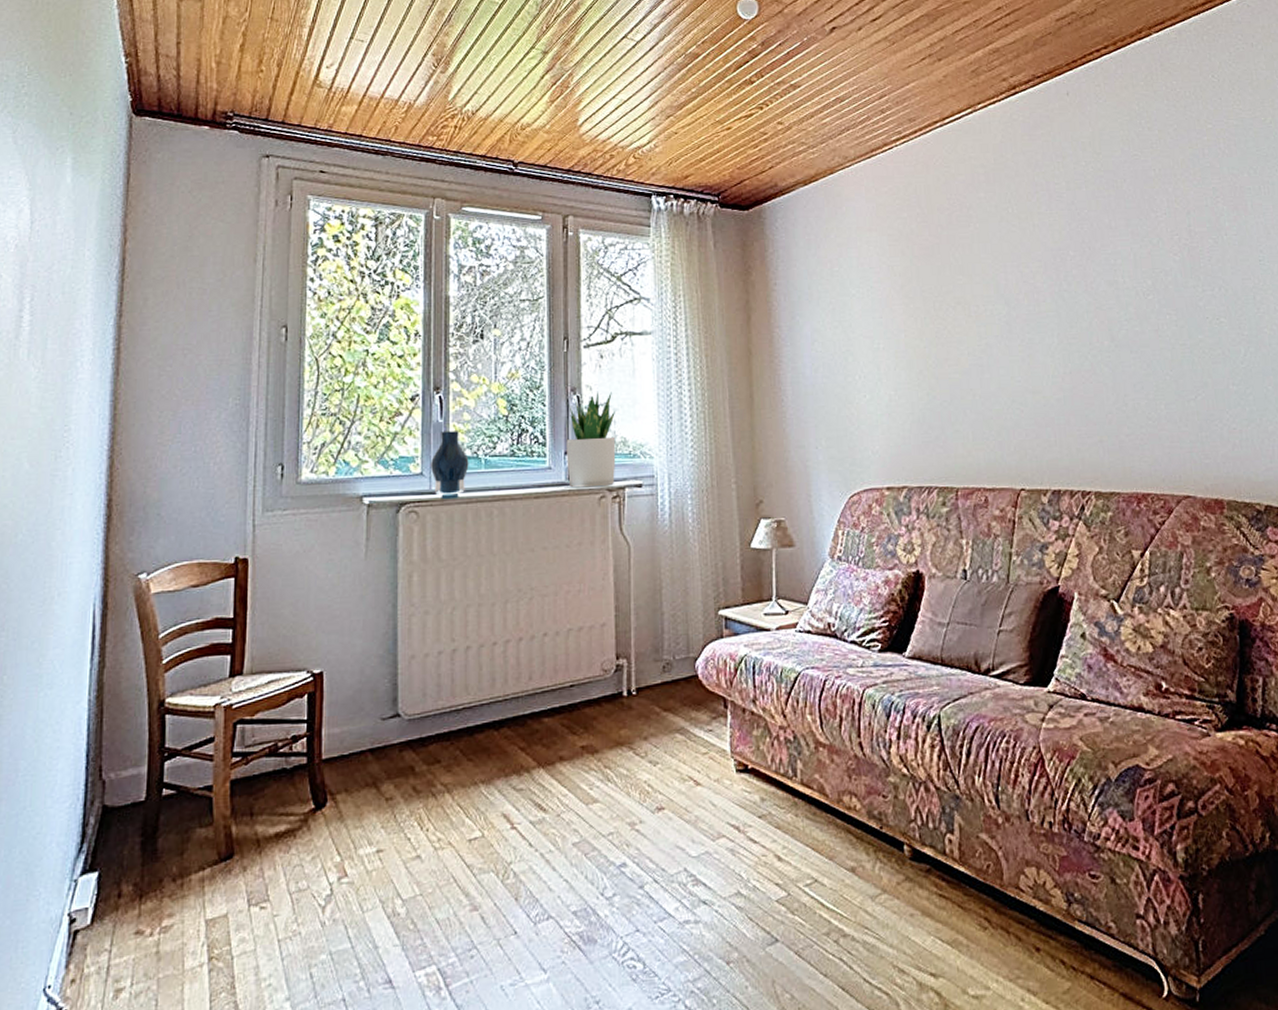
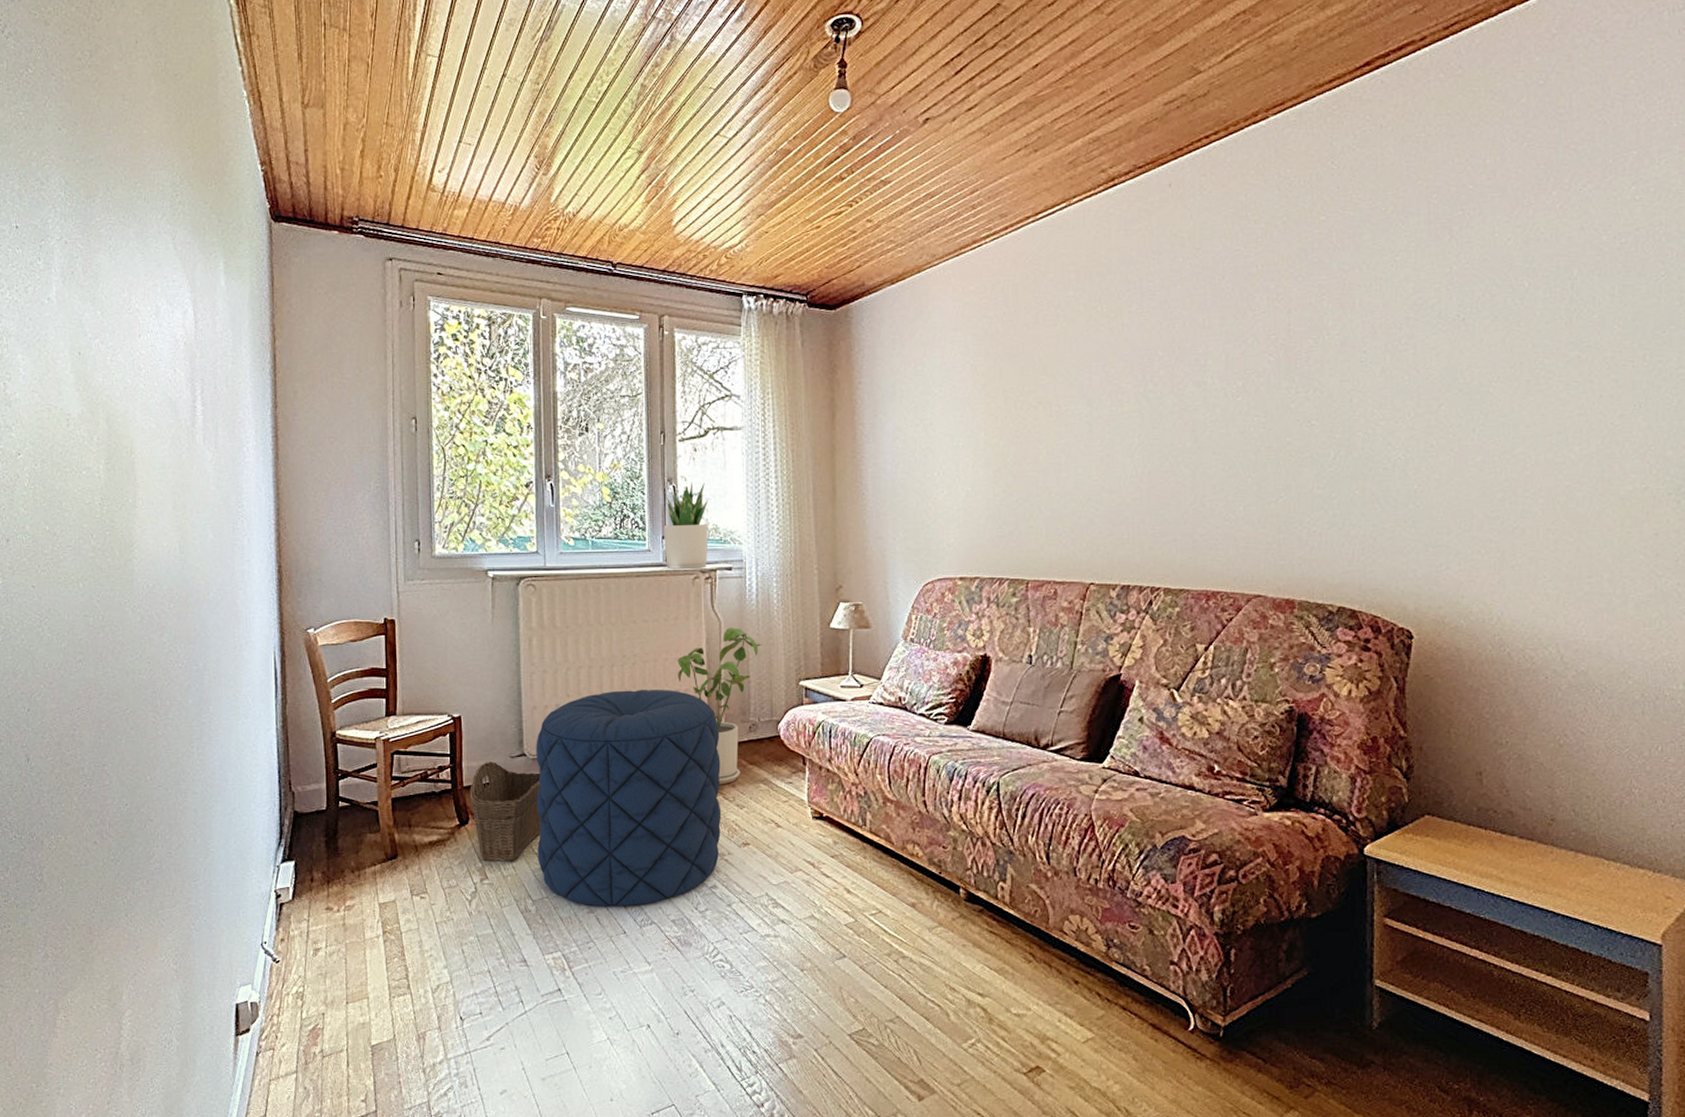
wicker basket: none [329,725,417,853] -> present [470,761,542,862]
pouf: none [410,627,632,902] -> present [536,689,722,907]
vase: present [430,431,469,500] -> none [544,515,578,576]
house plant: none [581,552,677,738] -> present [678,627,763,785]

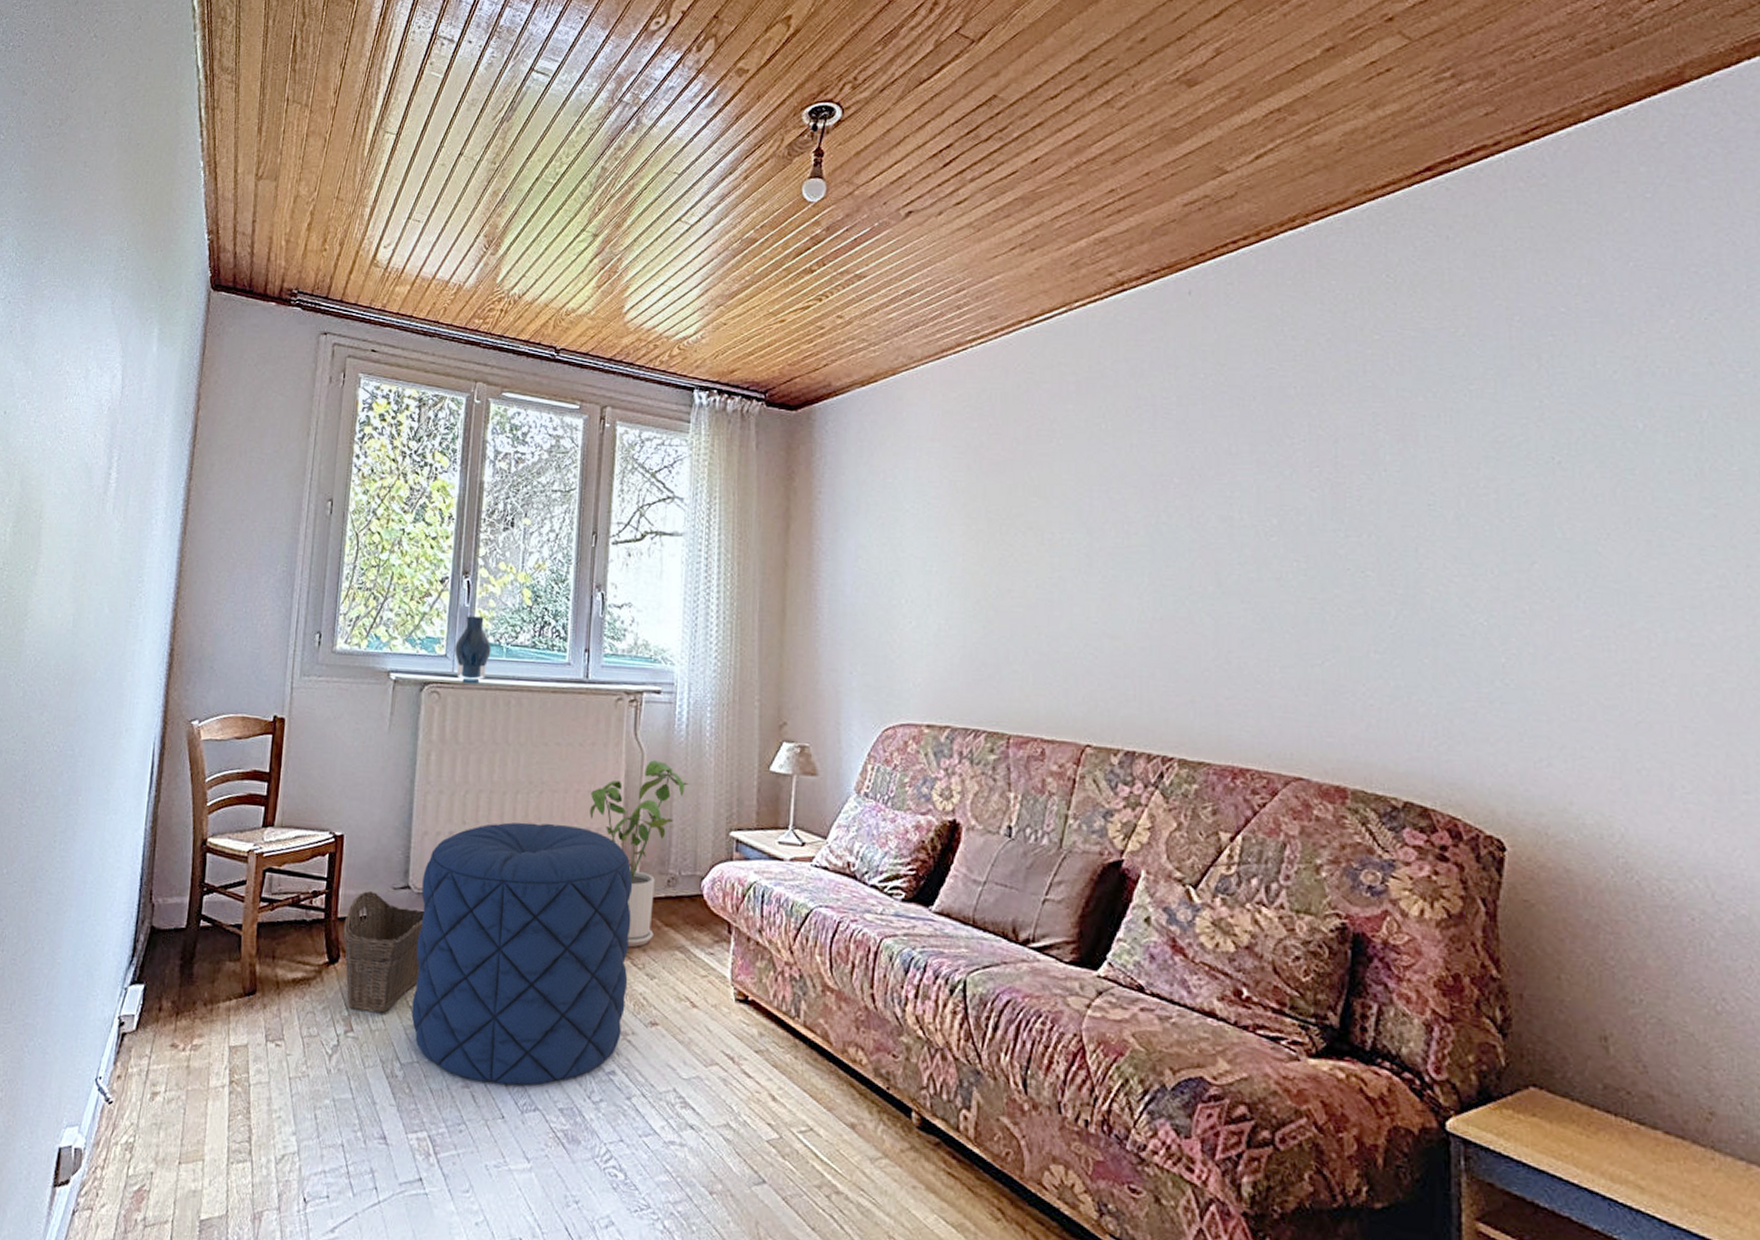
vase: none [544,515,578,576] -> present [454,616,491,685]
planter: present [664,481,709,569] -> none [586,590,640,689]

